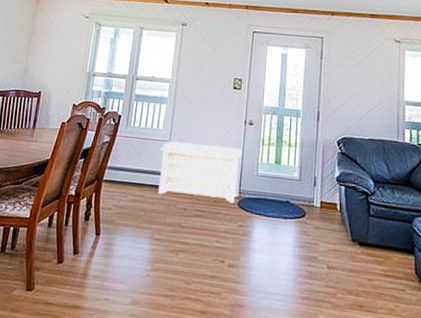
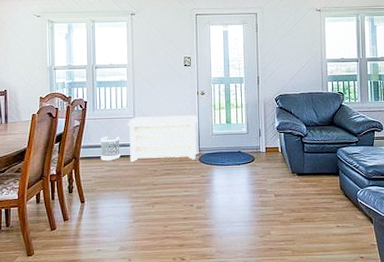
wastebasket: none [126,159,151,190] -> present [100,136,120,161]

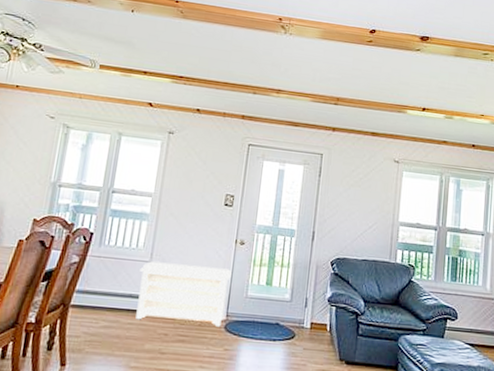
wastebasket: present [100,136,120,161] -> none [97,281,128,315]

